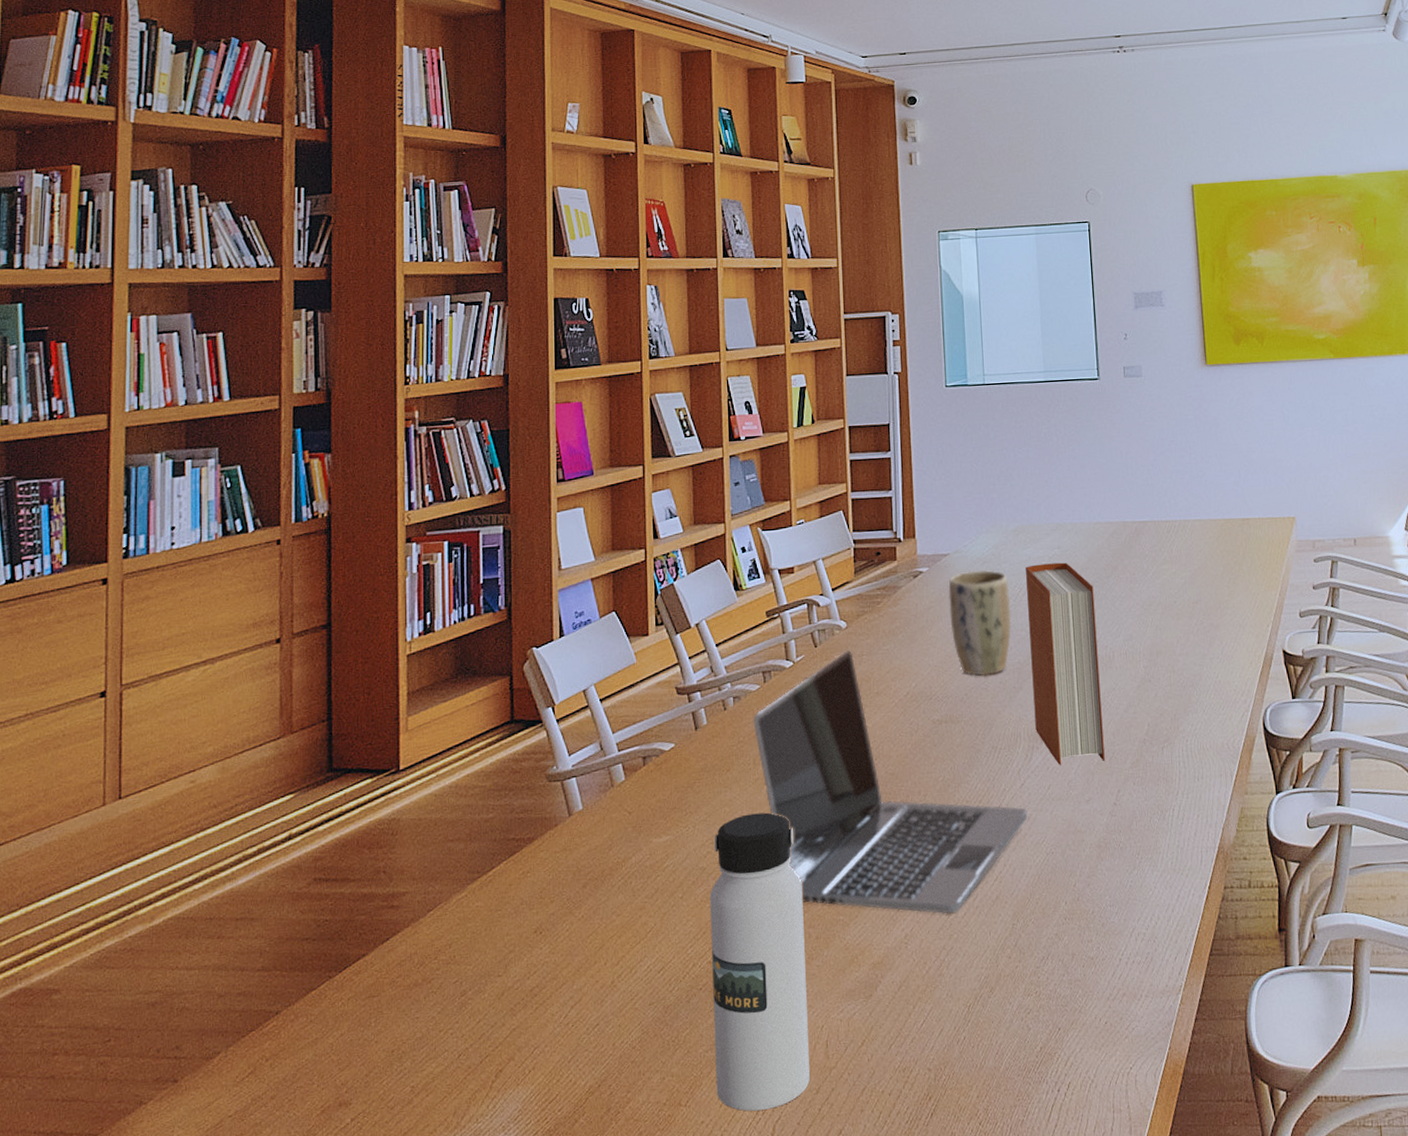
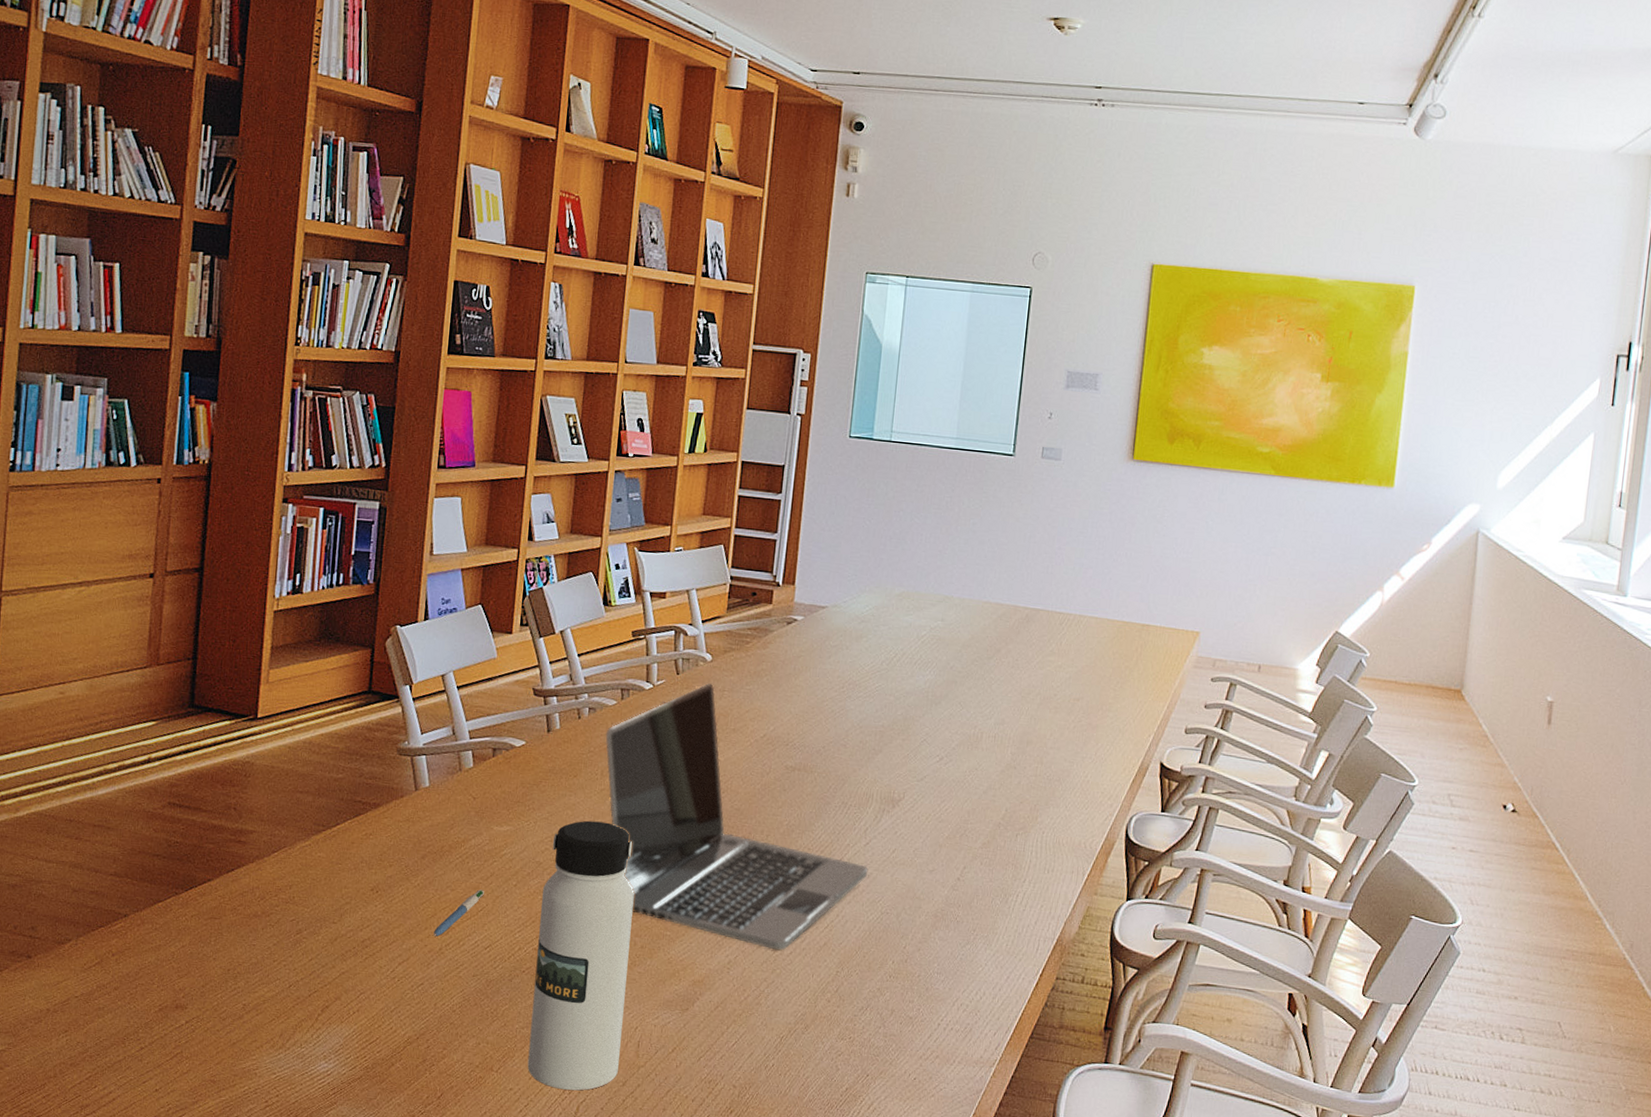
pen: none [604,909,651,969] -> present [433,889,484,937]
plant pot: present [948,570,1012,676] -> none [817,627,885,733]
book: present [1026,562,1105,765] -> none [889,632,972,836]

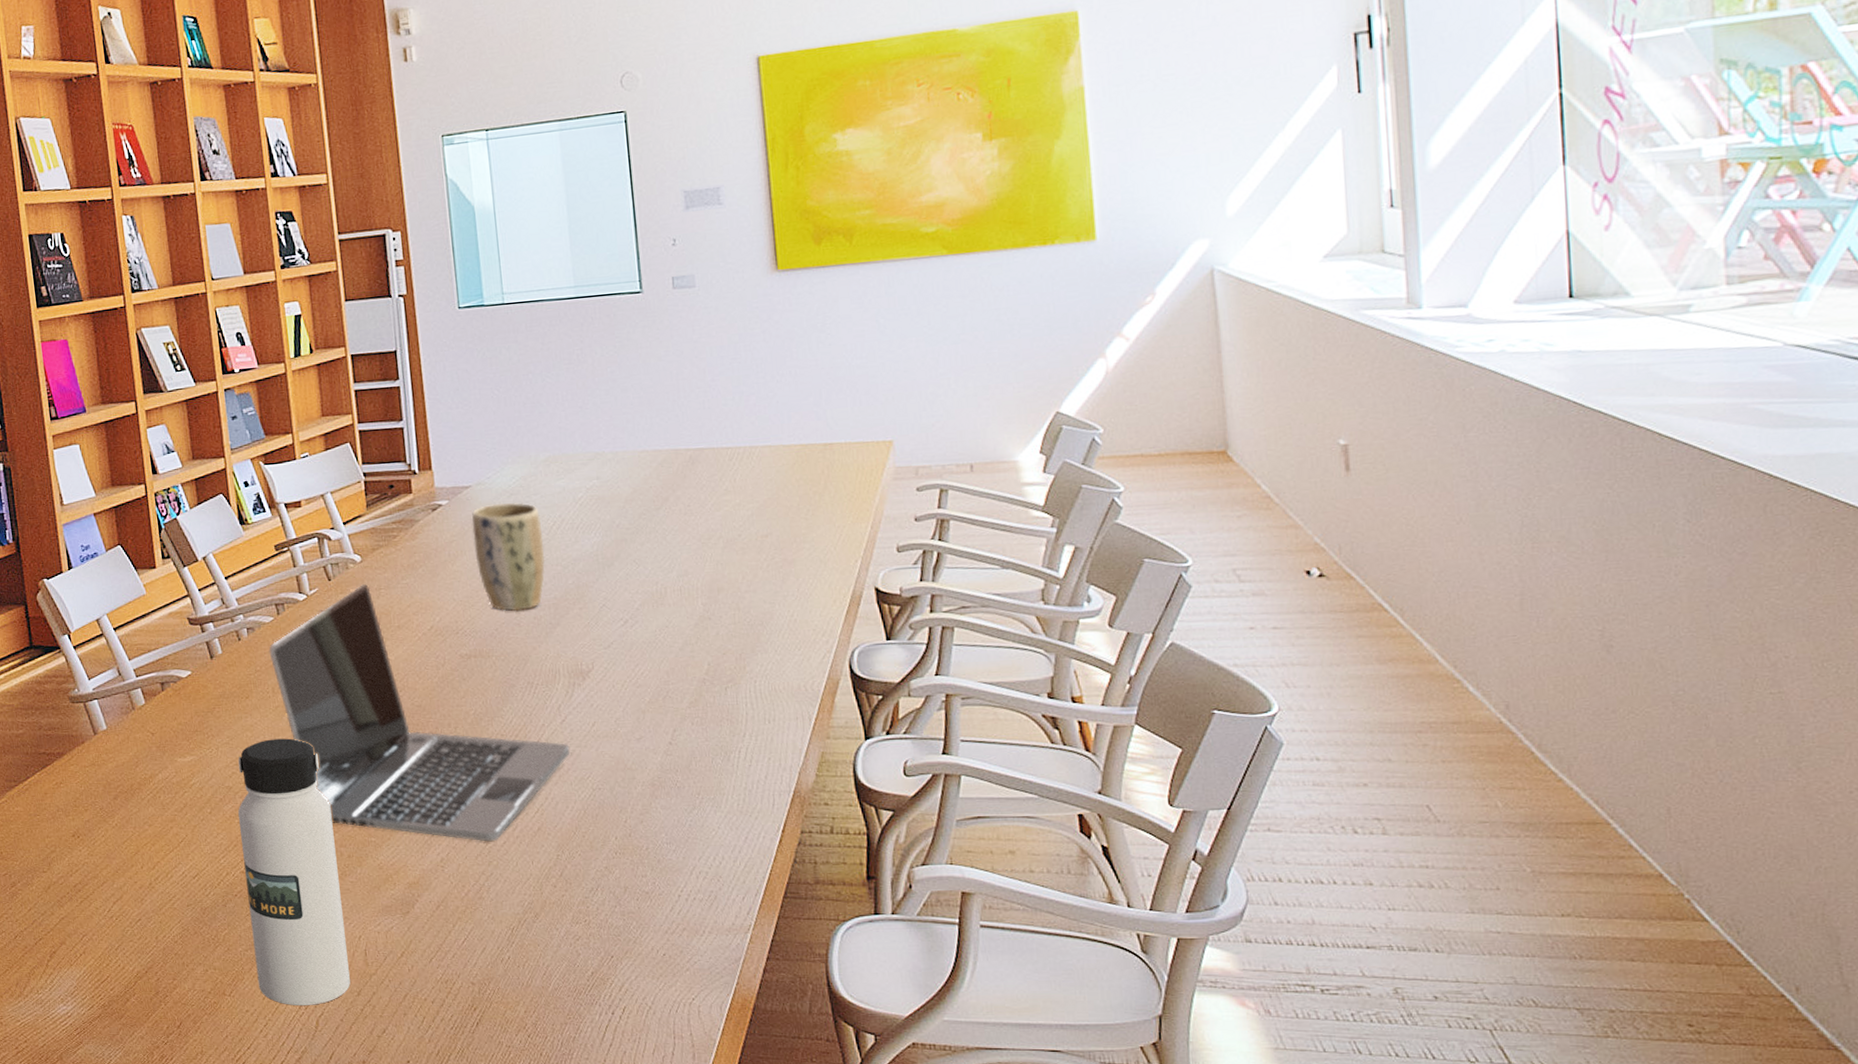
pen: present [433,889,484,937] -> none [140,821,182,872]
plant pot: none [817,627,885,733] -> present [472,502,546,611]

